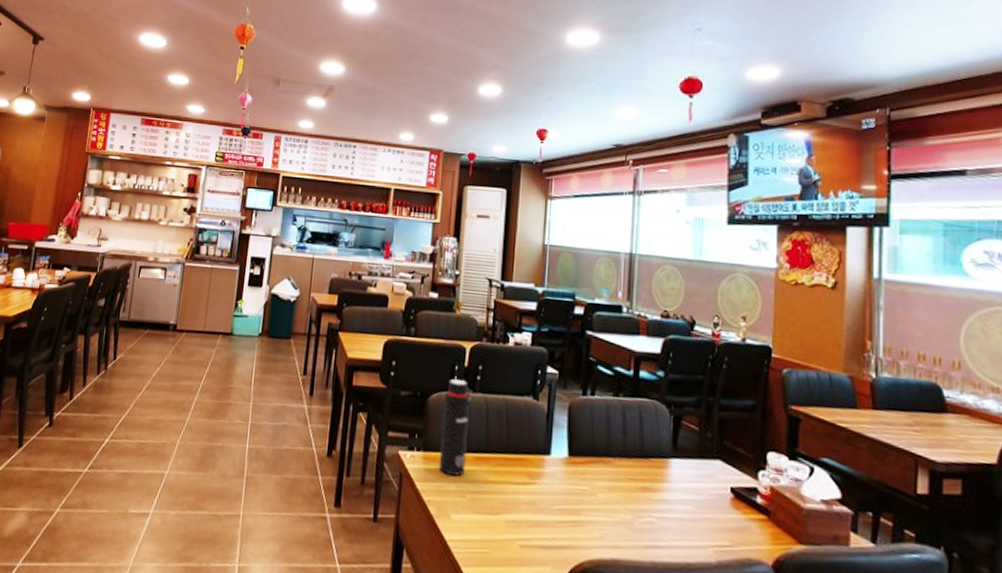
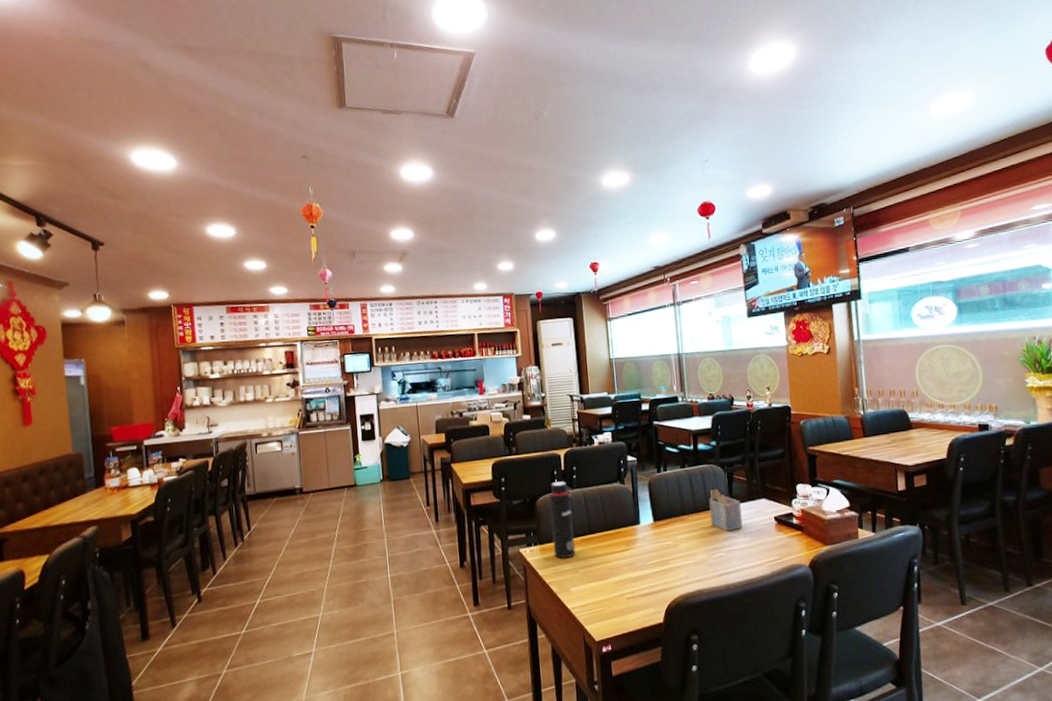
napkin holder: none [642,432,686,493] -> present [709,488,743,532]

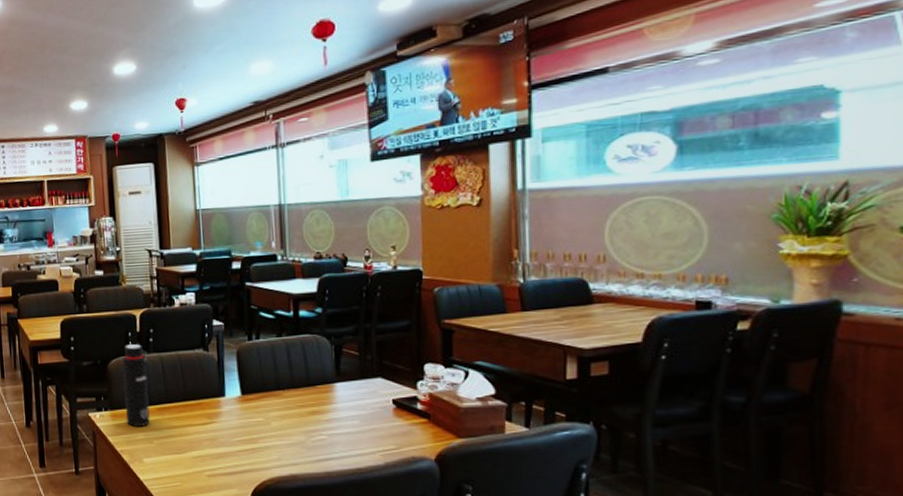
napkin holder: present [709,488,743,532] -> none [310,362,351,413]

